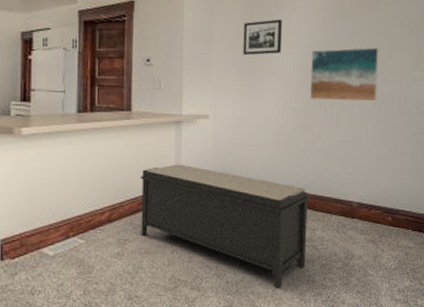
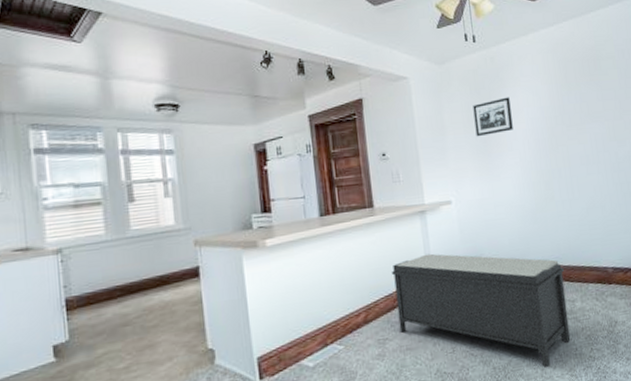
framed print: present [310,47,379,102] -> none [543,111,615,172]

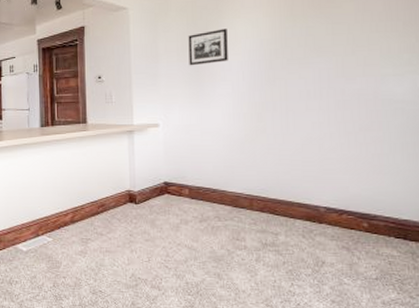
bench: present [392,253,571,367] -> none [99,170,270,292]

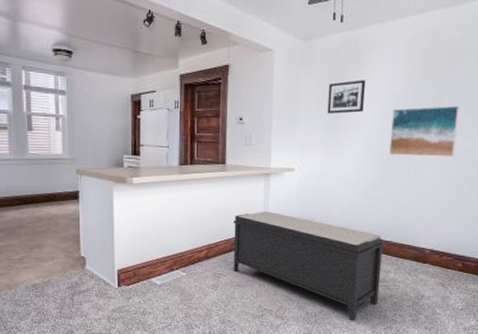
bench: none [99,170,270,292] -> present [233,211,386,321]
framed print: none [261,46,340,104] -> present [389,105,460,158]

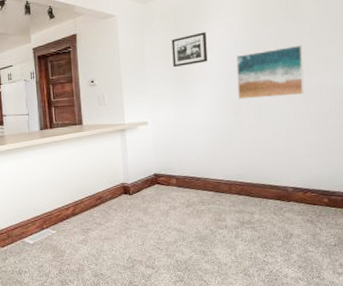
bench: present [233,211,386,321] -> none [96,164,247,265]

